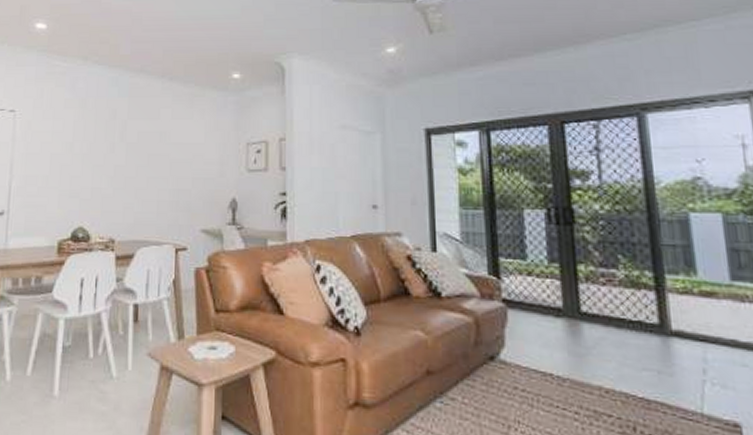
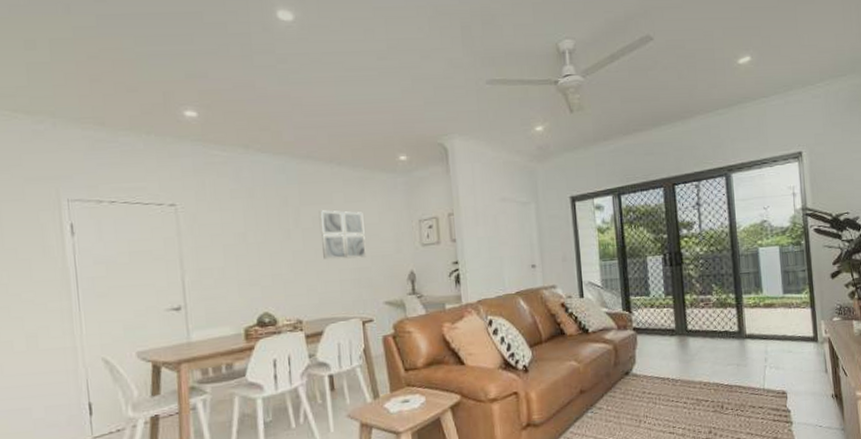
wall art: none [144,125,189,179] -> present [320,210,367,260]

